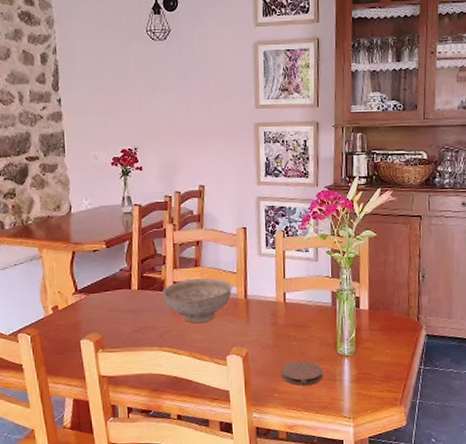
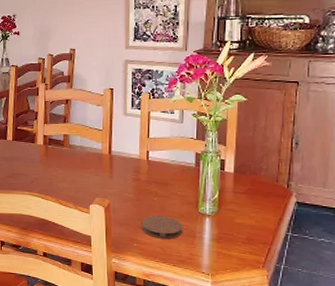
decorative bowl: present [162,278,233,324] -> none [34,134,98,174]

